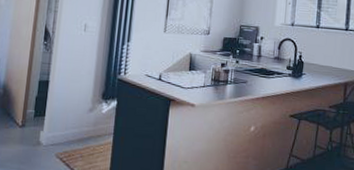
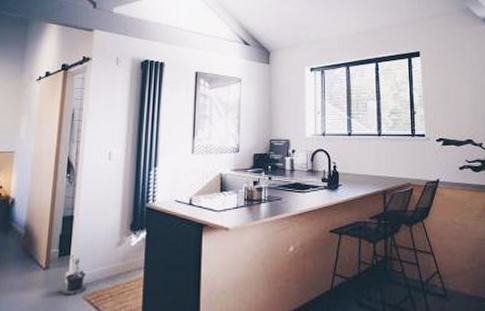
potted plant: none [33,116,59,153] -> present [58,255,87,296]

